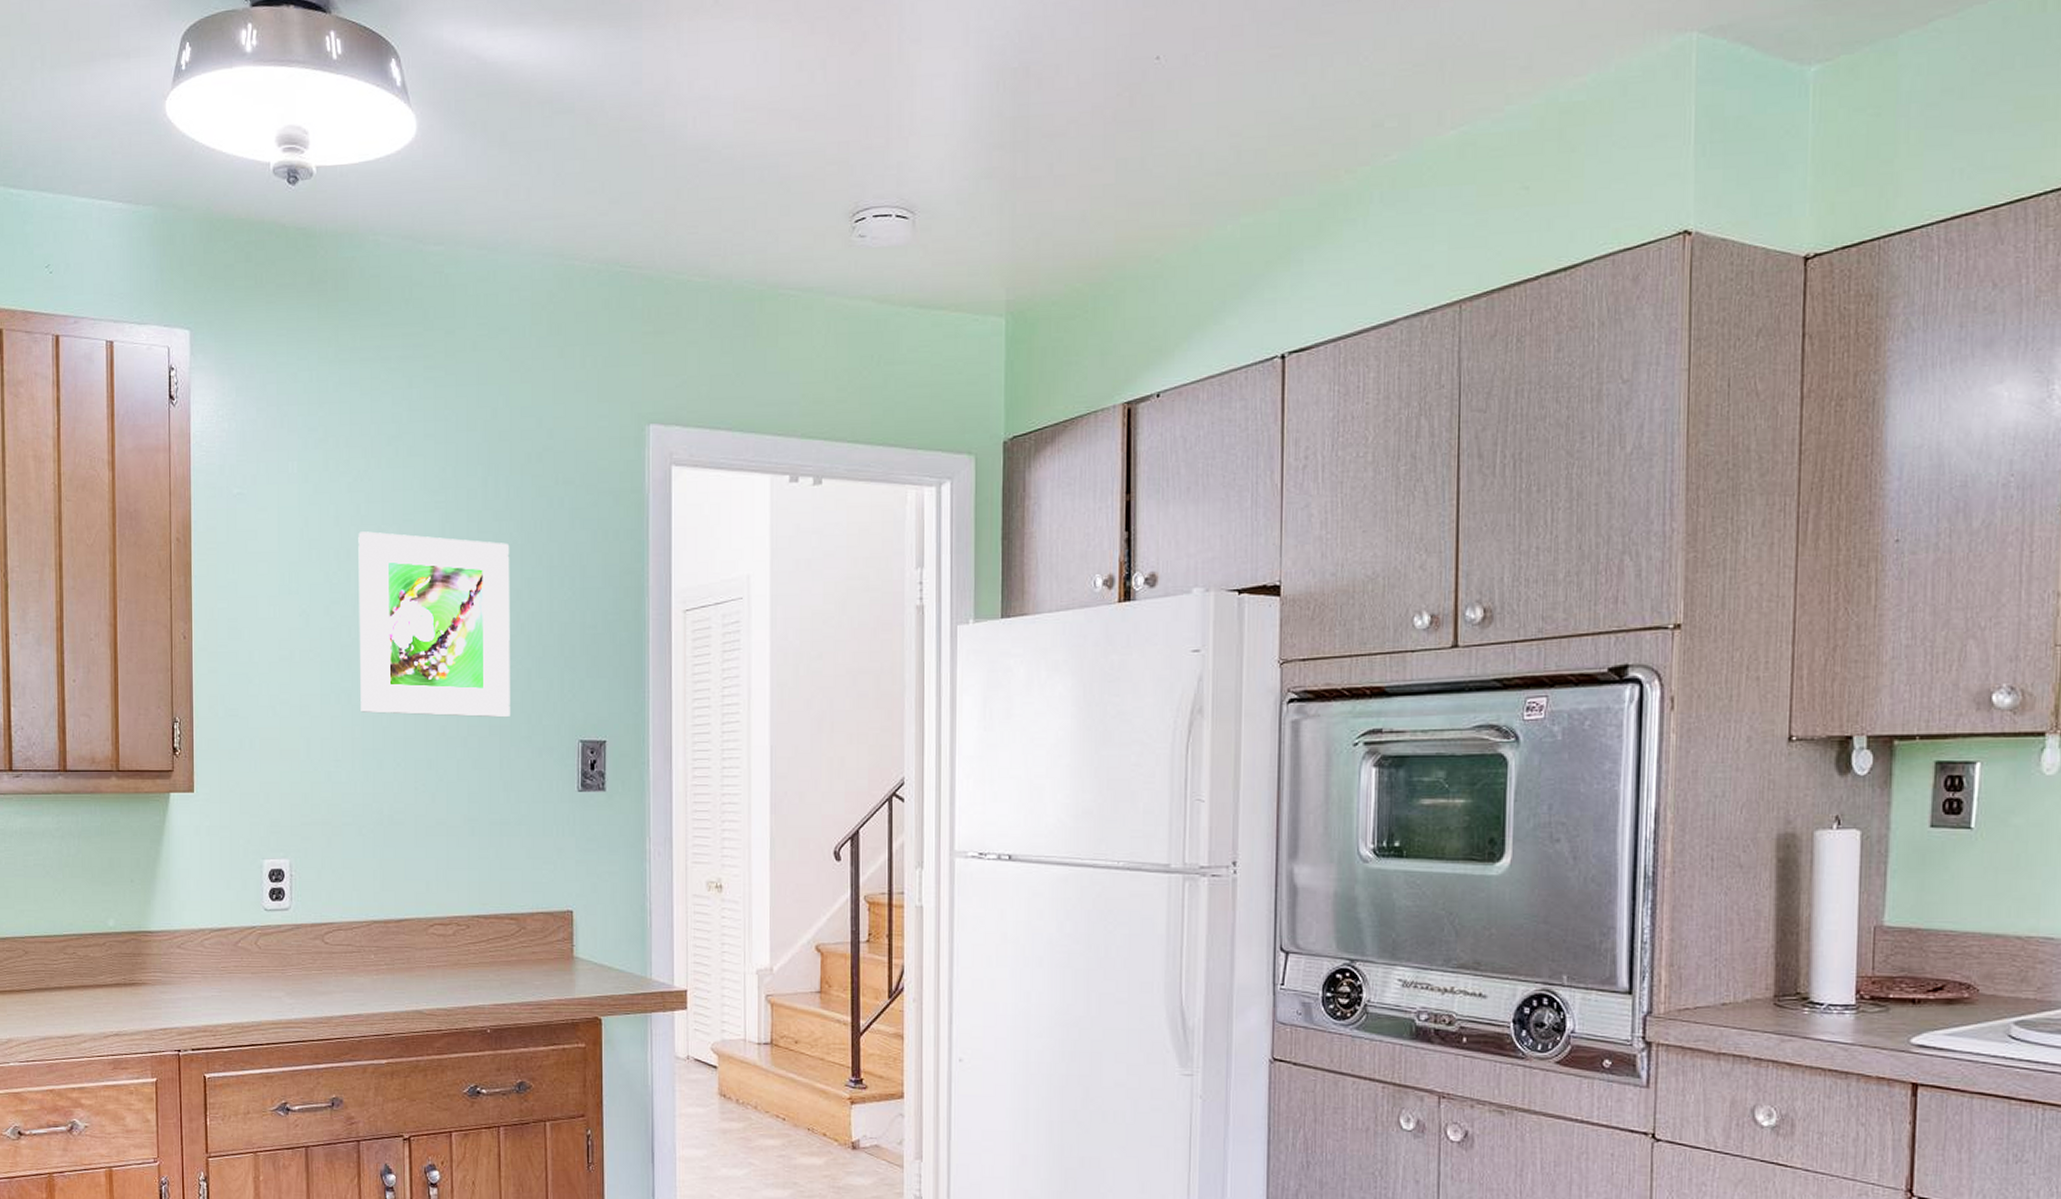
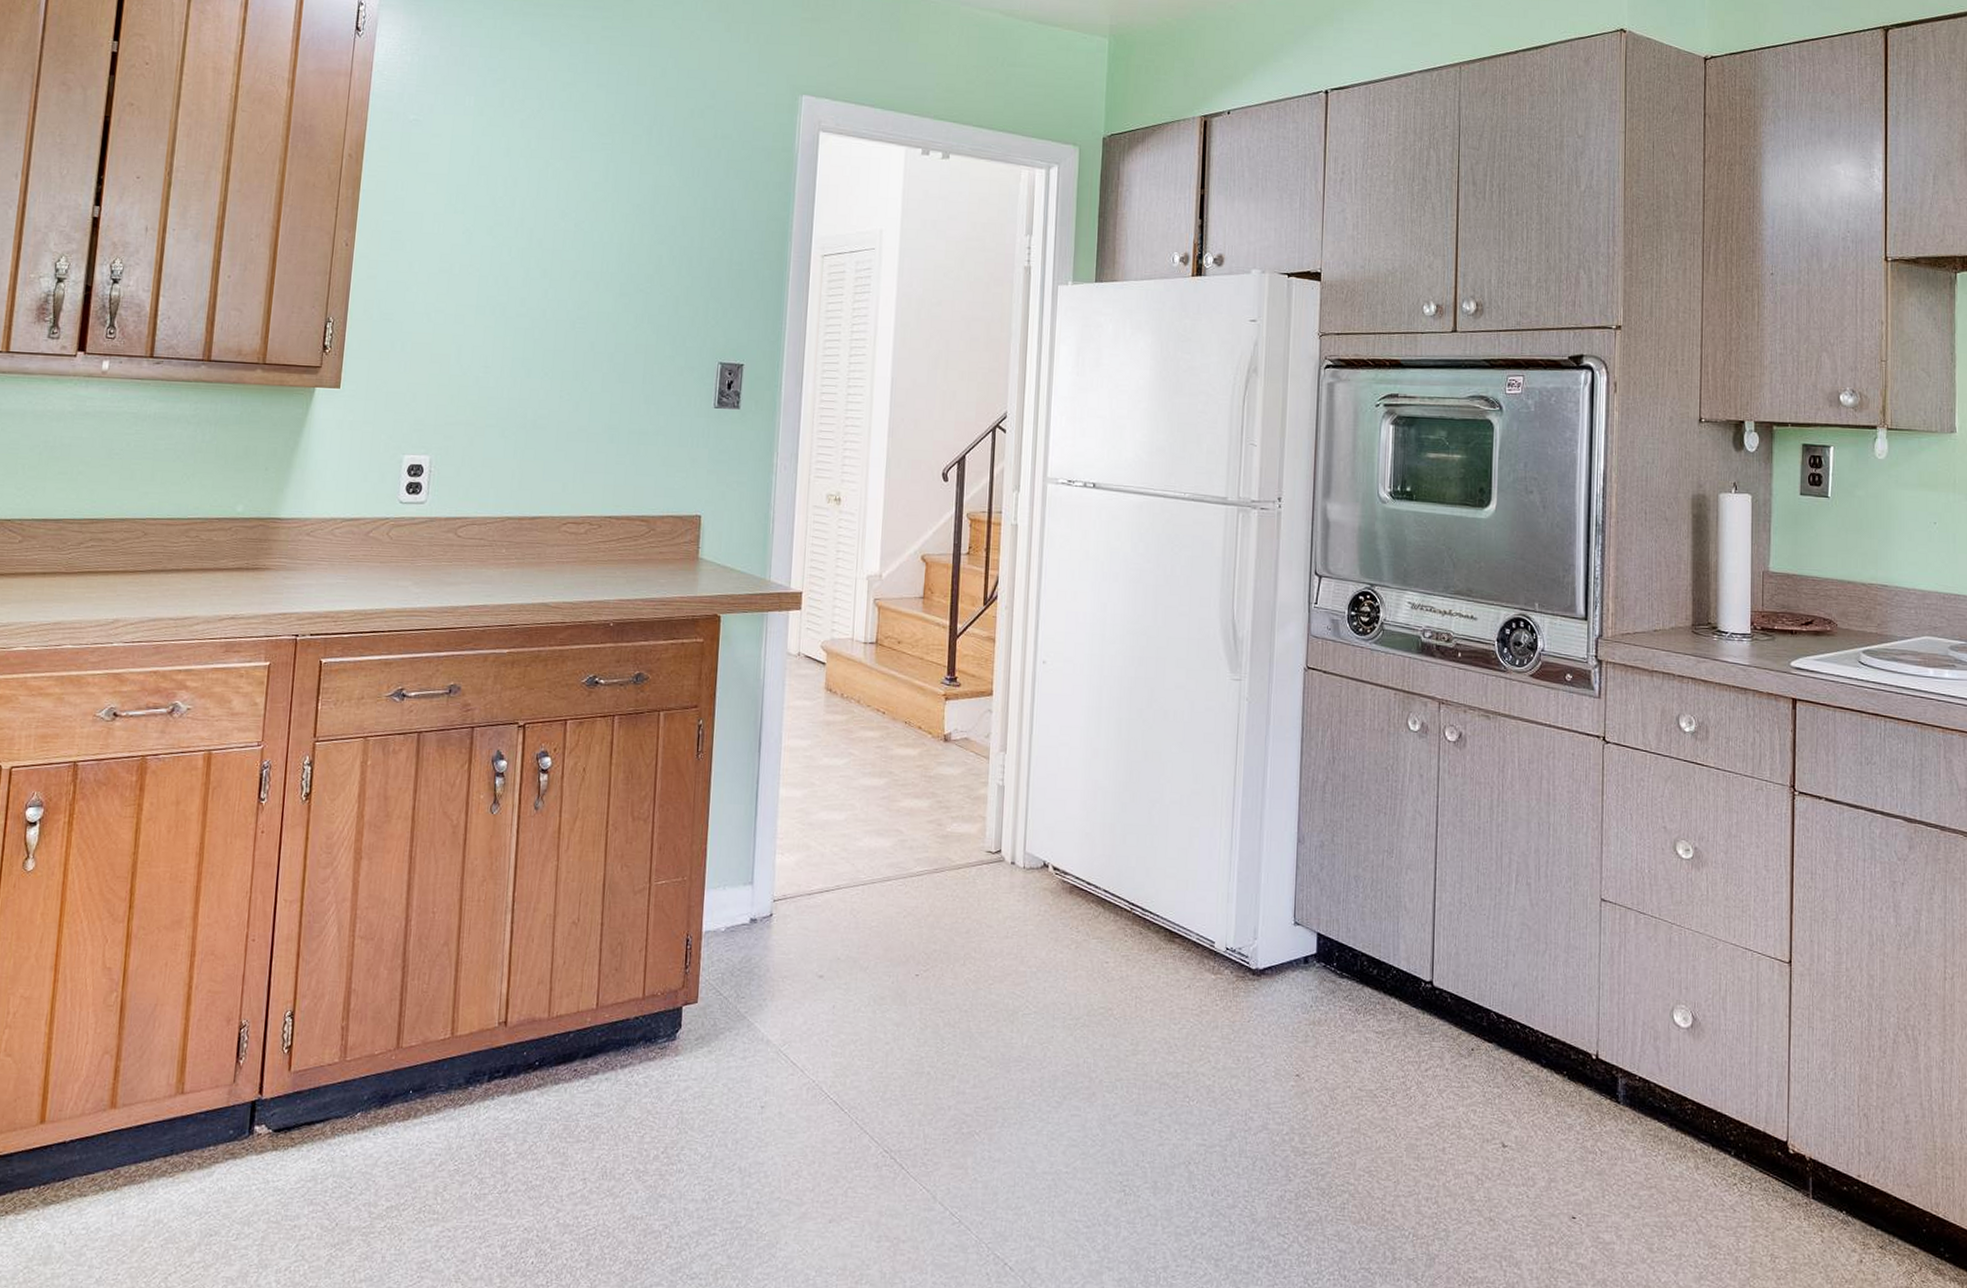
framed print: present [358,531,510,718] -> none [514,163,668,338]

